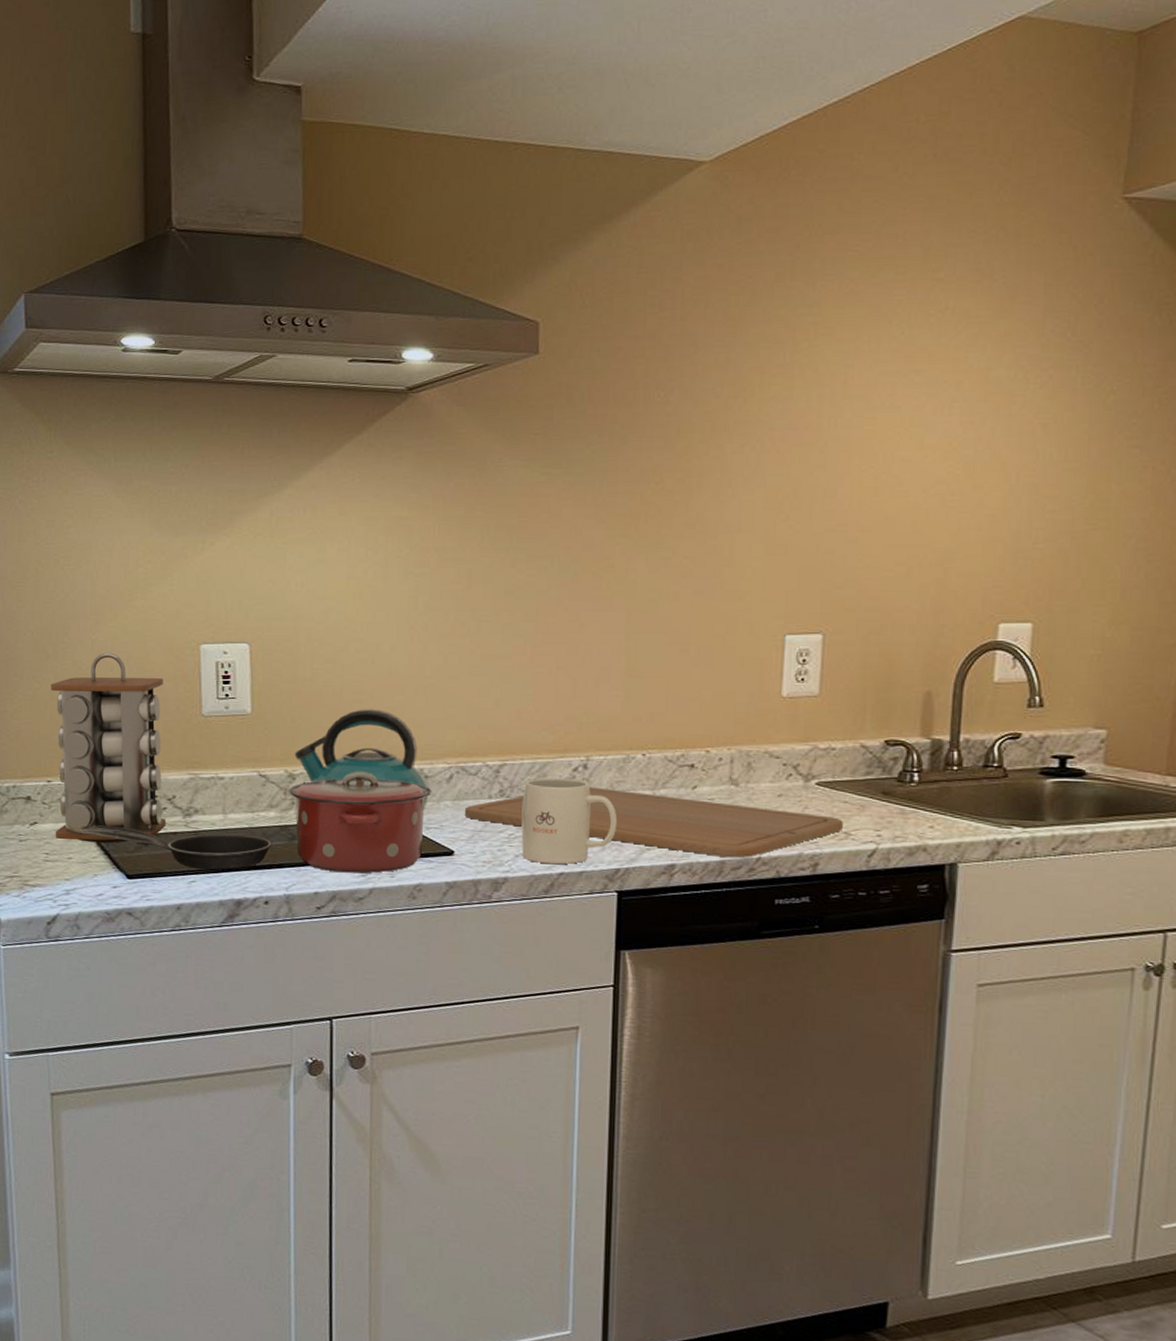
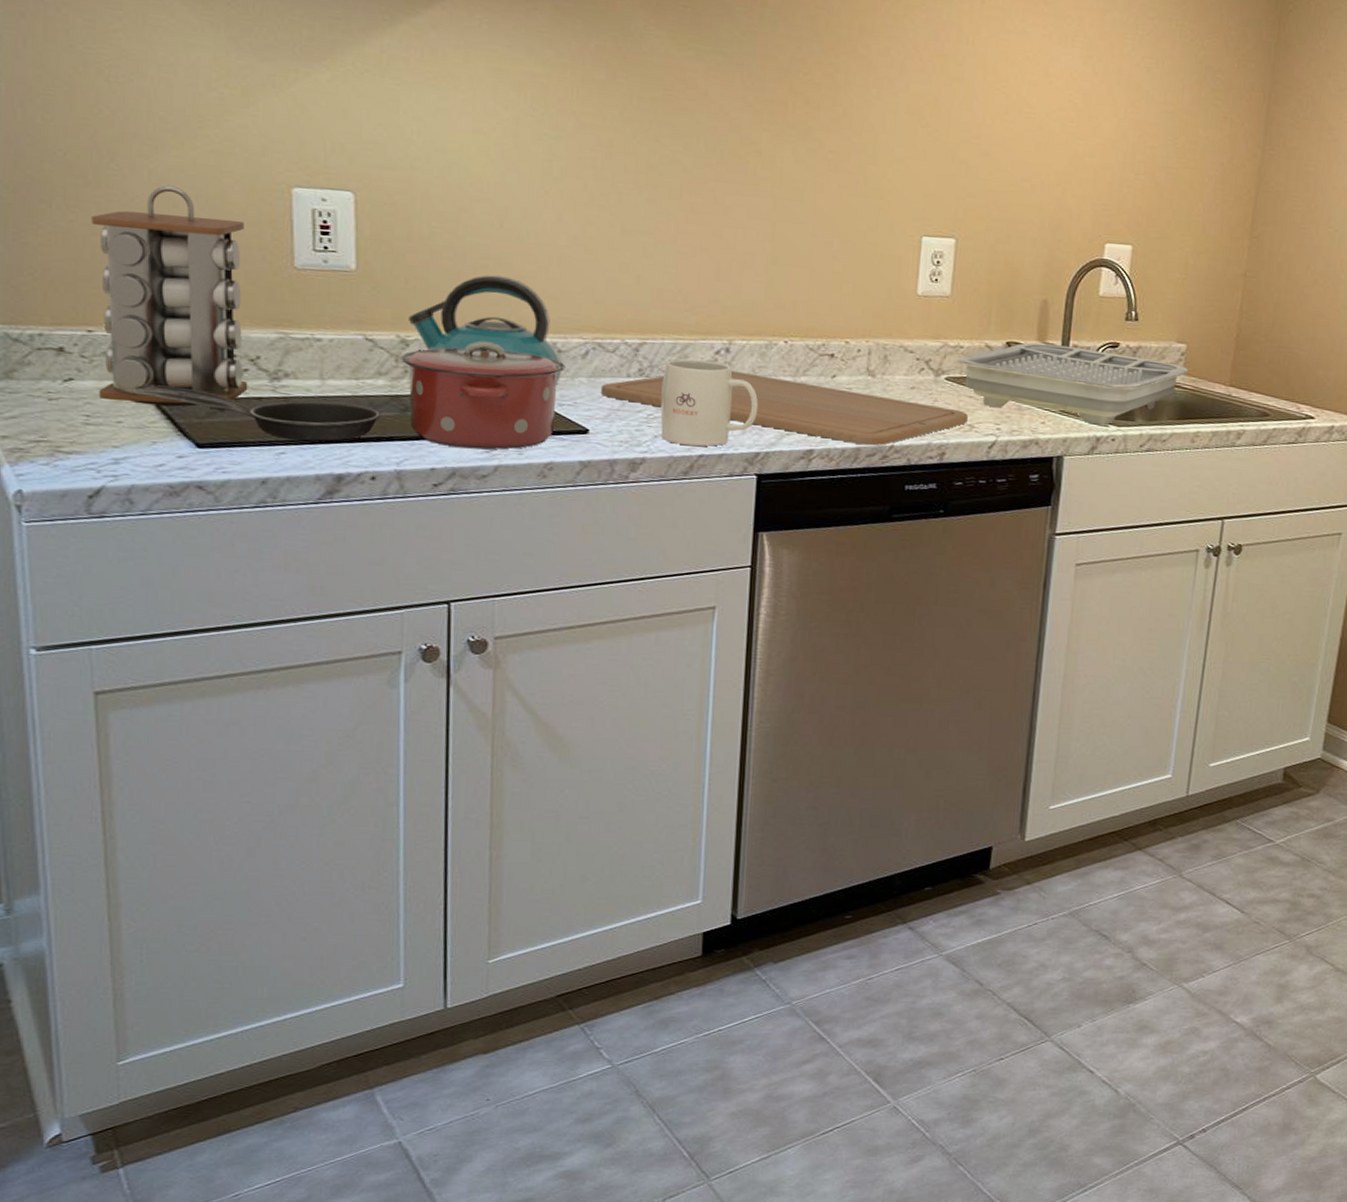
dish rack: none [827,739,1112,827] -> present [956,342,1189,426]

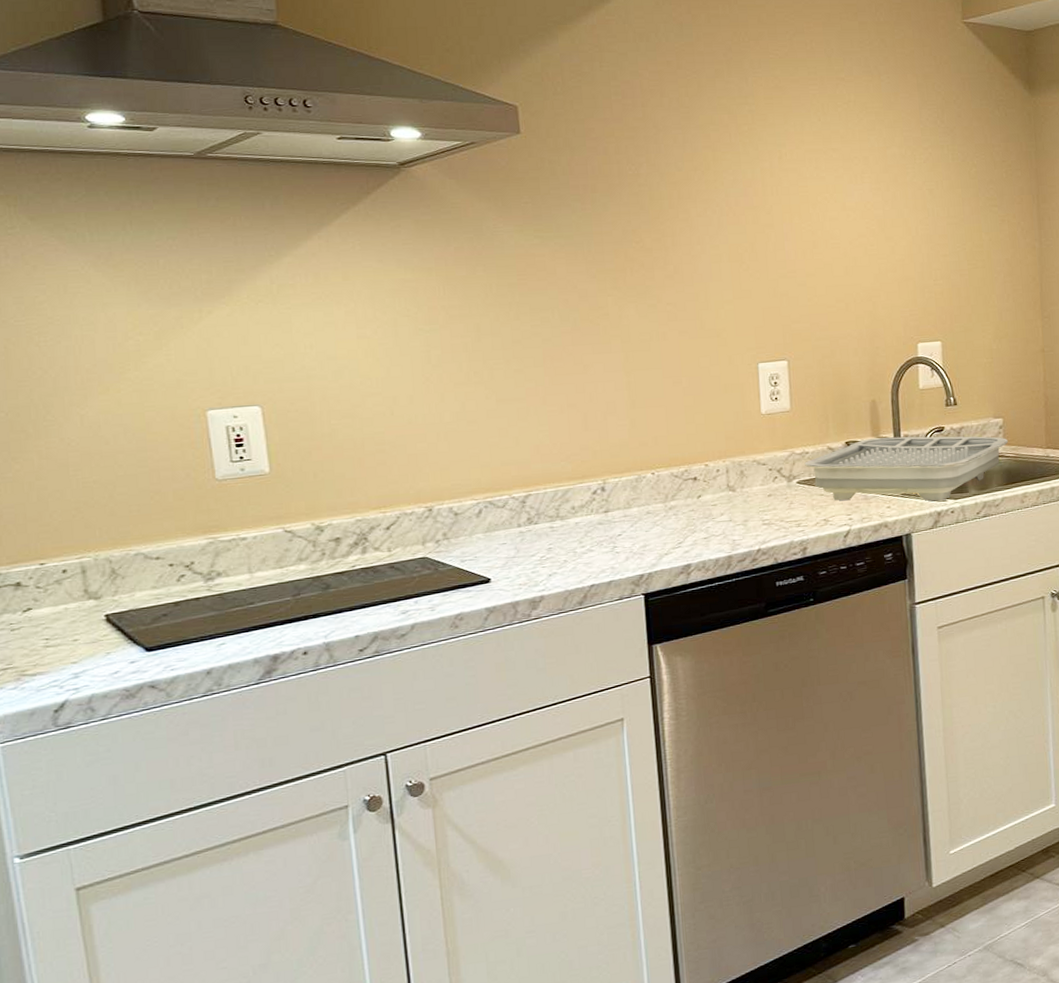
spice rack: present [91,185,248,407] -> none [34,426,186,623]
frying pan: present [134,384,381,442] -> none [86,590,306,631]
casserole: present [400,341,565,450] -> none [317,515,463,614]
kettle: present [408,275,561,386] -> none [319,457,460,545]
chopping board: present [600,371,968,446] -> none [496,505,822,553]
mug: present [660,359,759,447] -> none [549,500,637,579]

